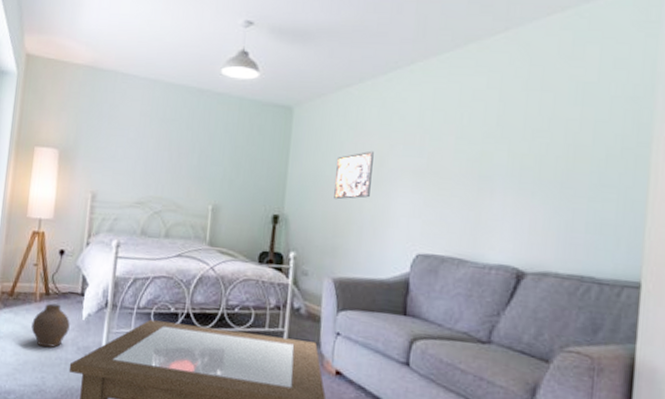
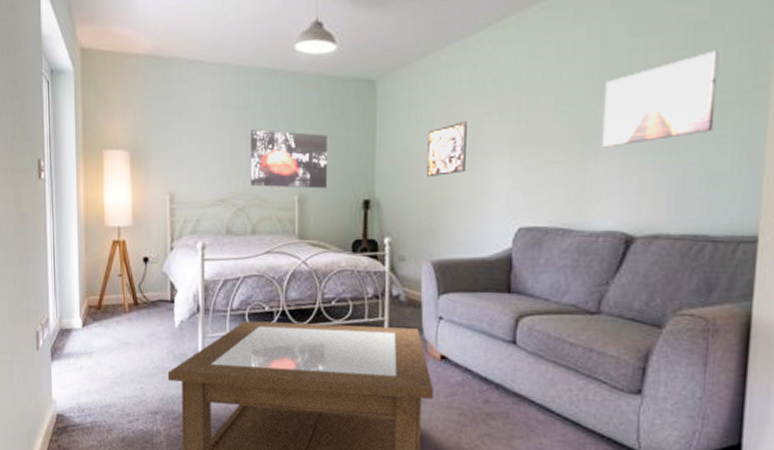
vase: present [31,303,70,348] -> none [124,313,163,358]
wall art: none [169,141,244,201] -> present [250,130,328,189]
wall art: none [497,109,606,188] -> present [602,50,719,148]

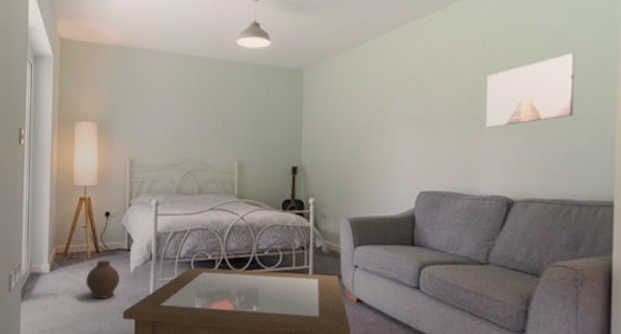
vase: none [124,313,163,358] -> present [86,260,120,299]
wall art: present [250,130,328,189] -> none [198,108,263,157]
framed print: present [427,120,467,178] -> none [344,104,377,149]

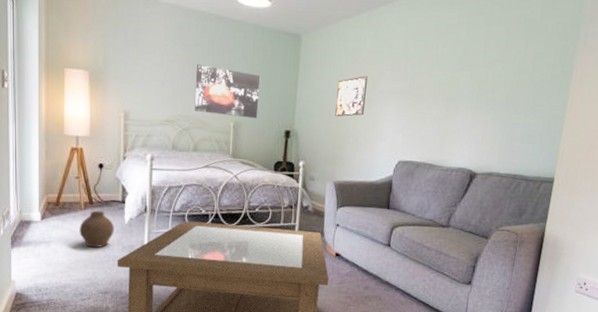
wall art: none [198,108,263,157] -> present [195,64,260,119]
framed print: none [344,104,377,149] -> present [335,75,368,117]
wall art: present [486,53,575,128] -> none [461,43,543,107]

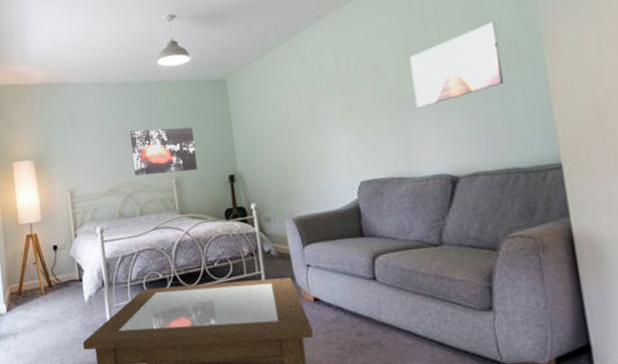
vase: present [79,210,114,248] -> none [42,293,76,333]
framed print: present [335,75,368,117] -> none [273,101,309,151]
wall art: none [461,43,543,107] -> present [410,21,505,109]

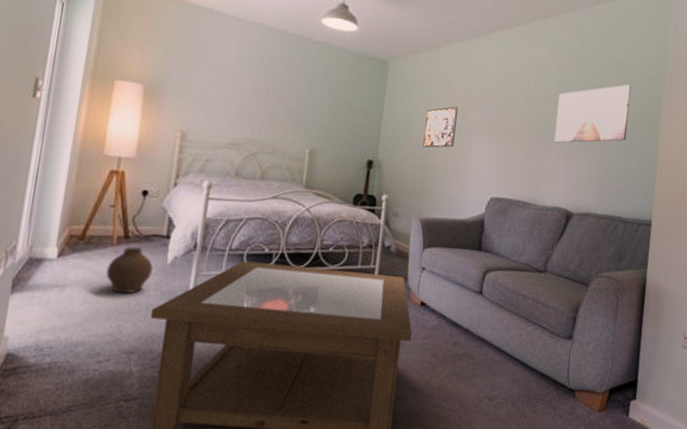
vase: none [42,293,76,333] -> present [106,247,153,294]
wall art: present [129,127,198,176] -> none [266,85,342,146]
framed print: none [273,101,309,151] -> present [423,106,458,148]

